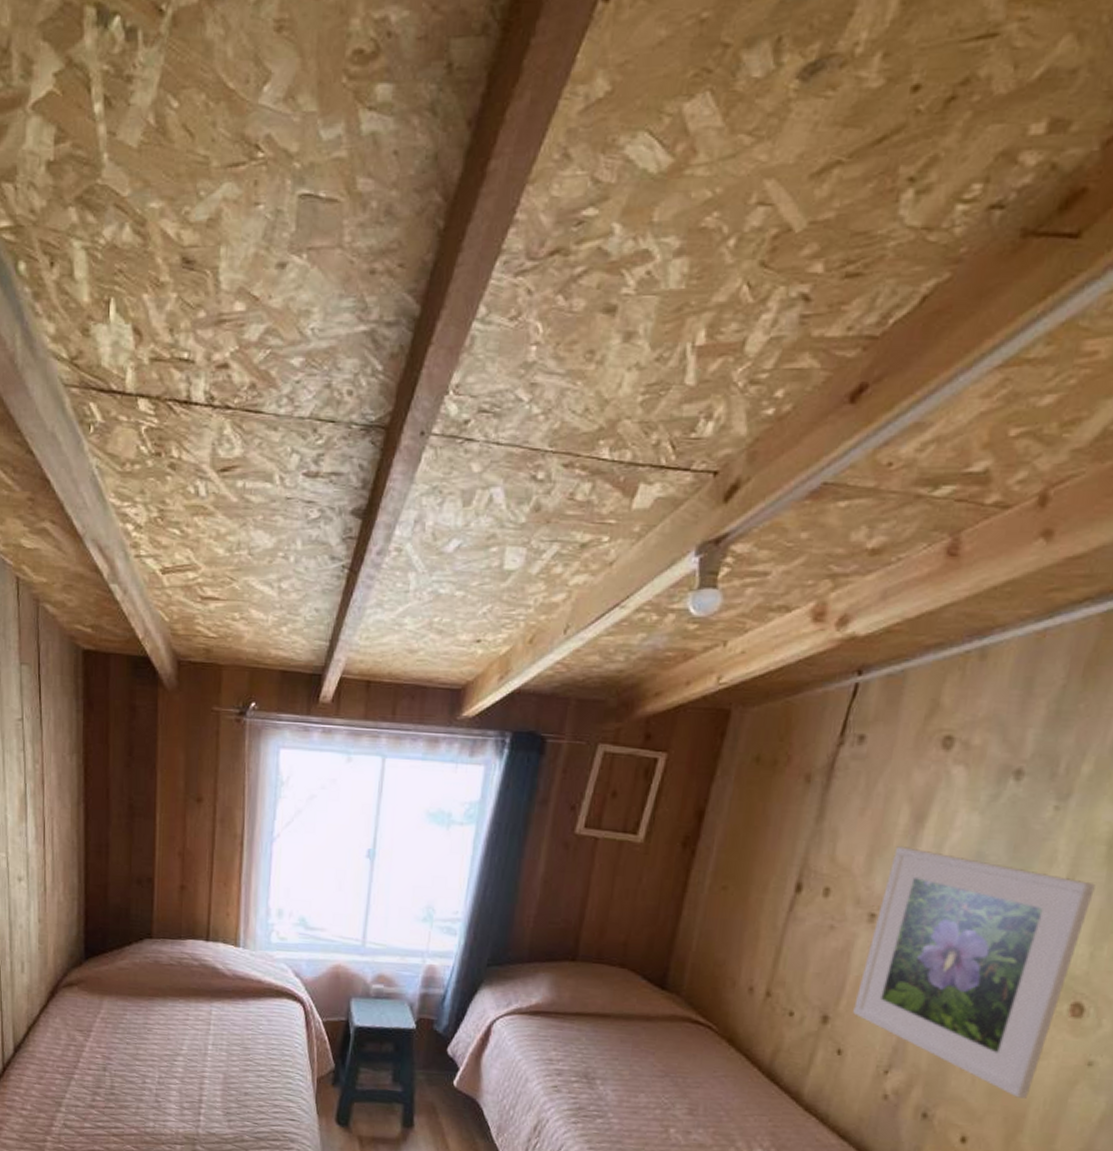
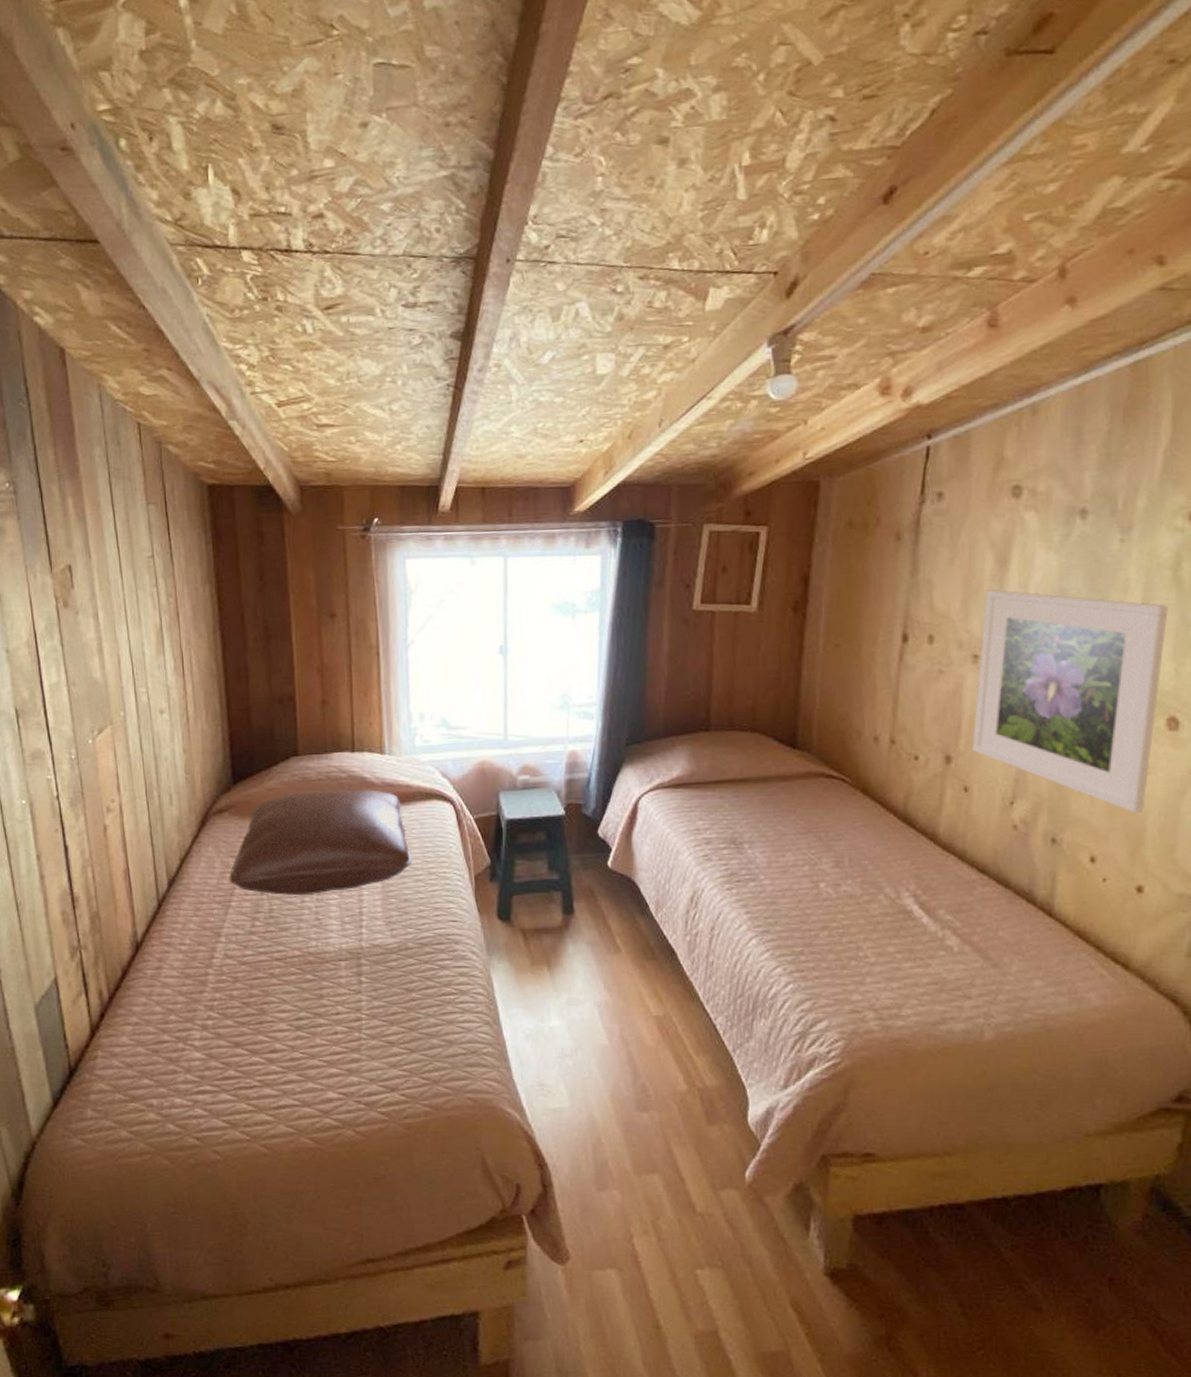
pillow: none [74,975,257,1077] -> present [229,789,413,895]

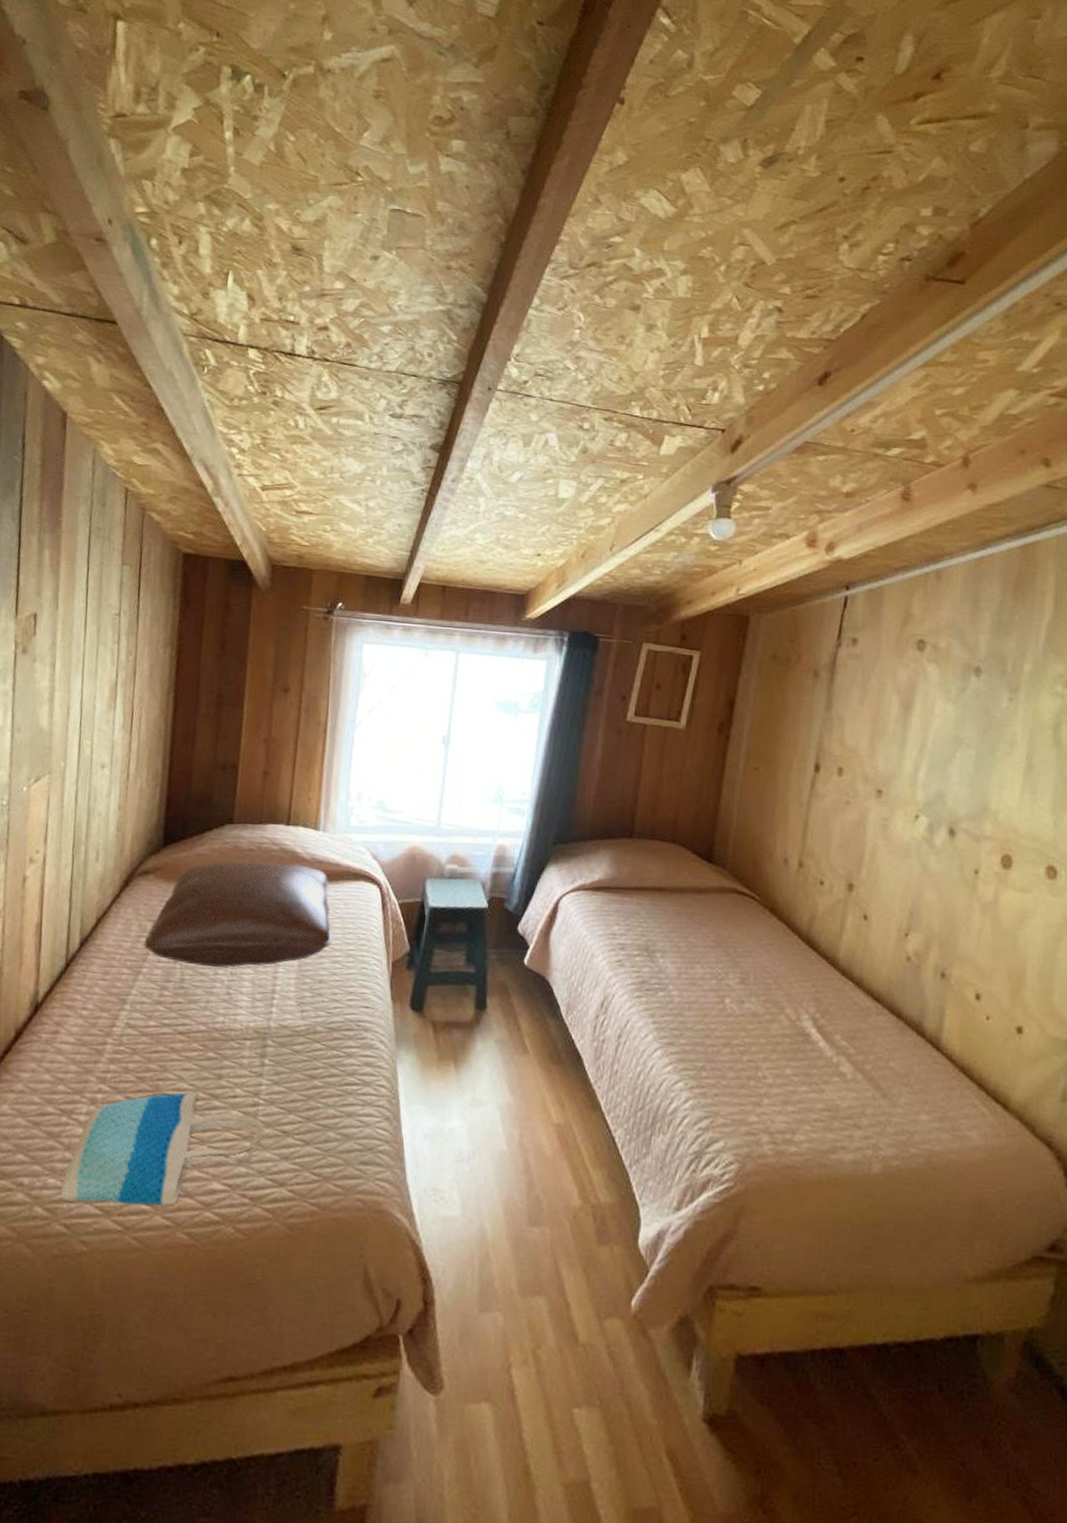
tote bag: none [188,1012,370,1117] -> present [60,1092,264,1205]
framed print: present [972,590,1168,813] -> none [873,731,1049,955]

